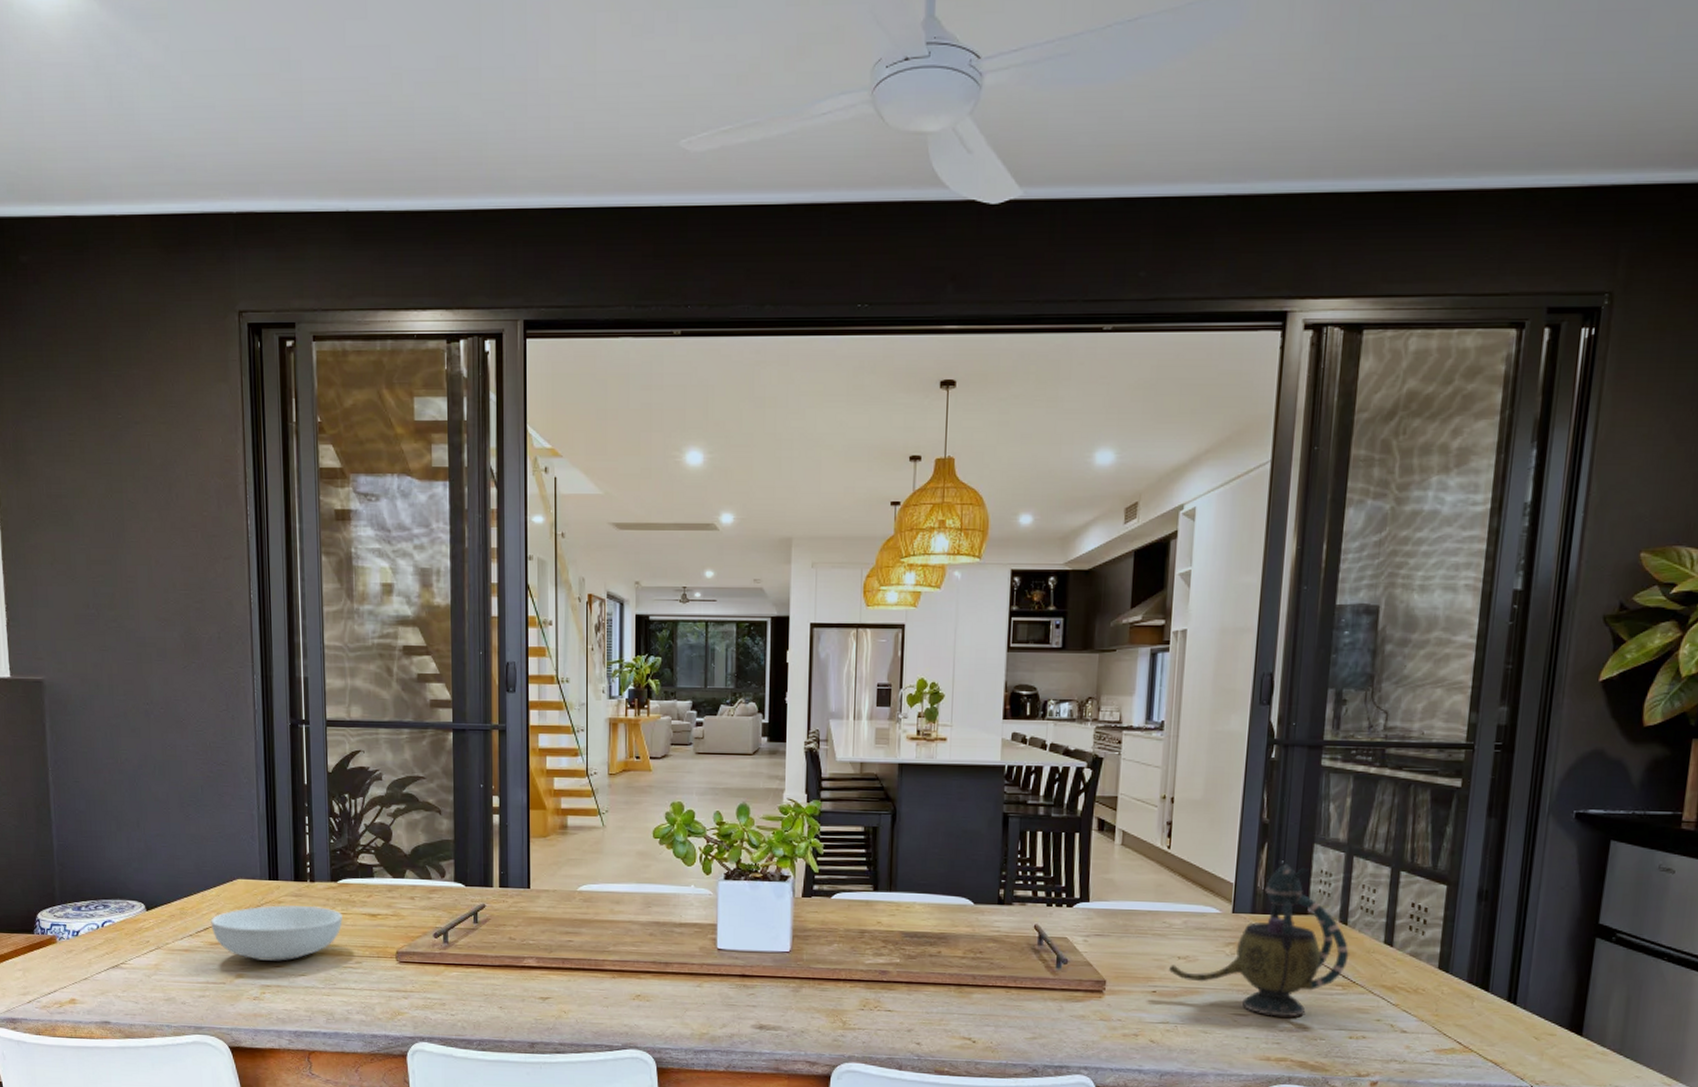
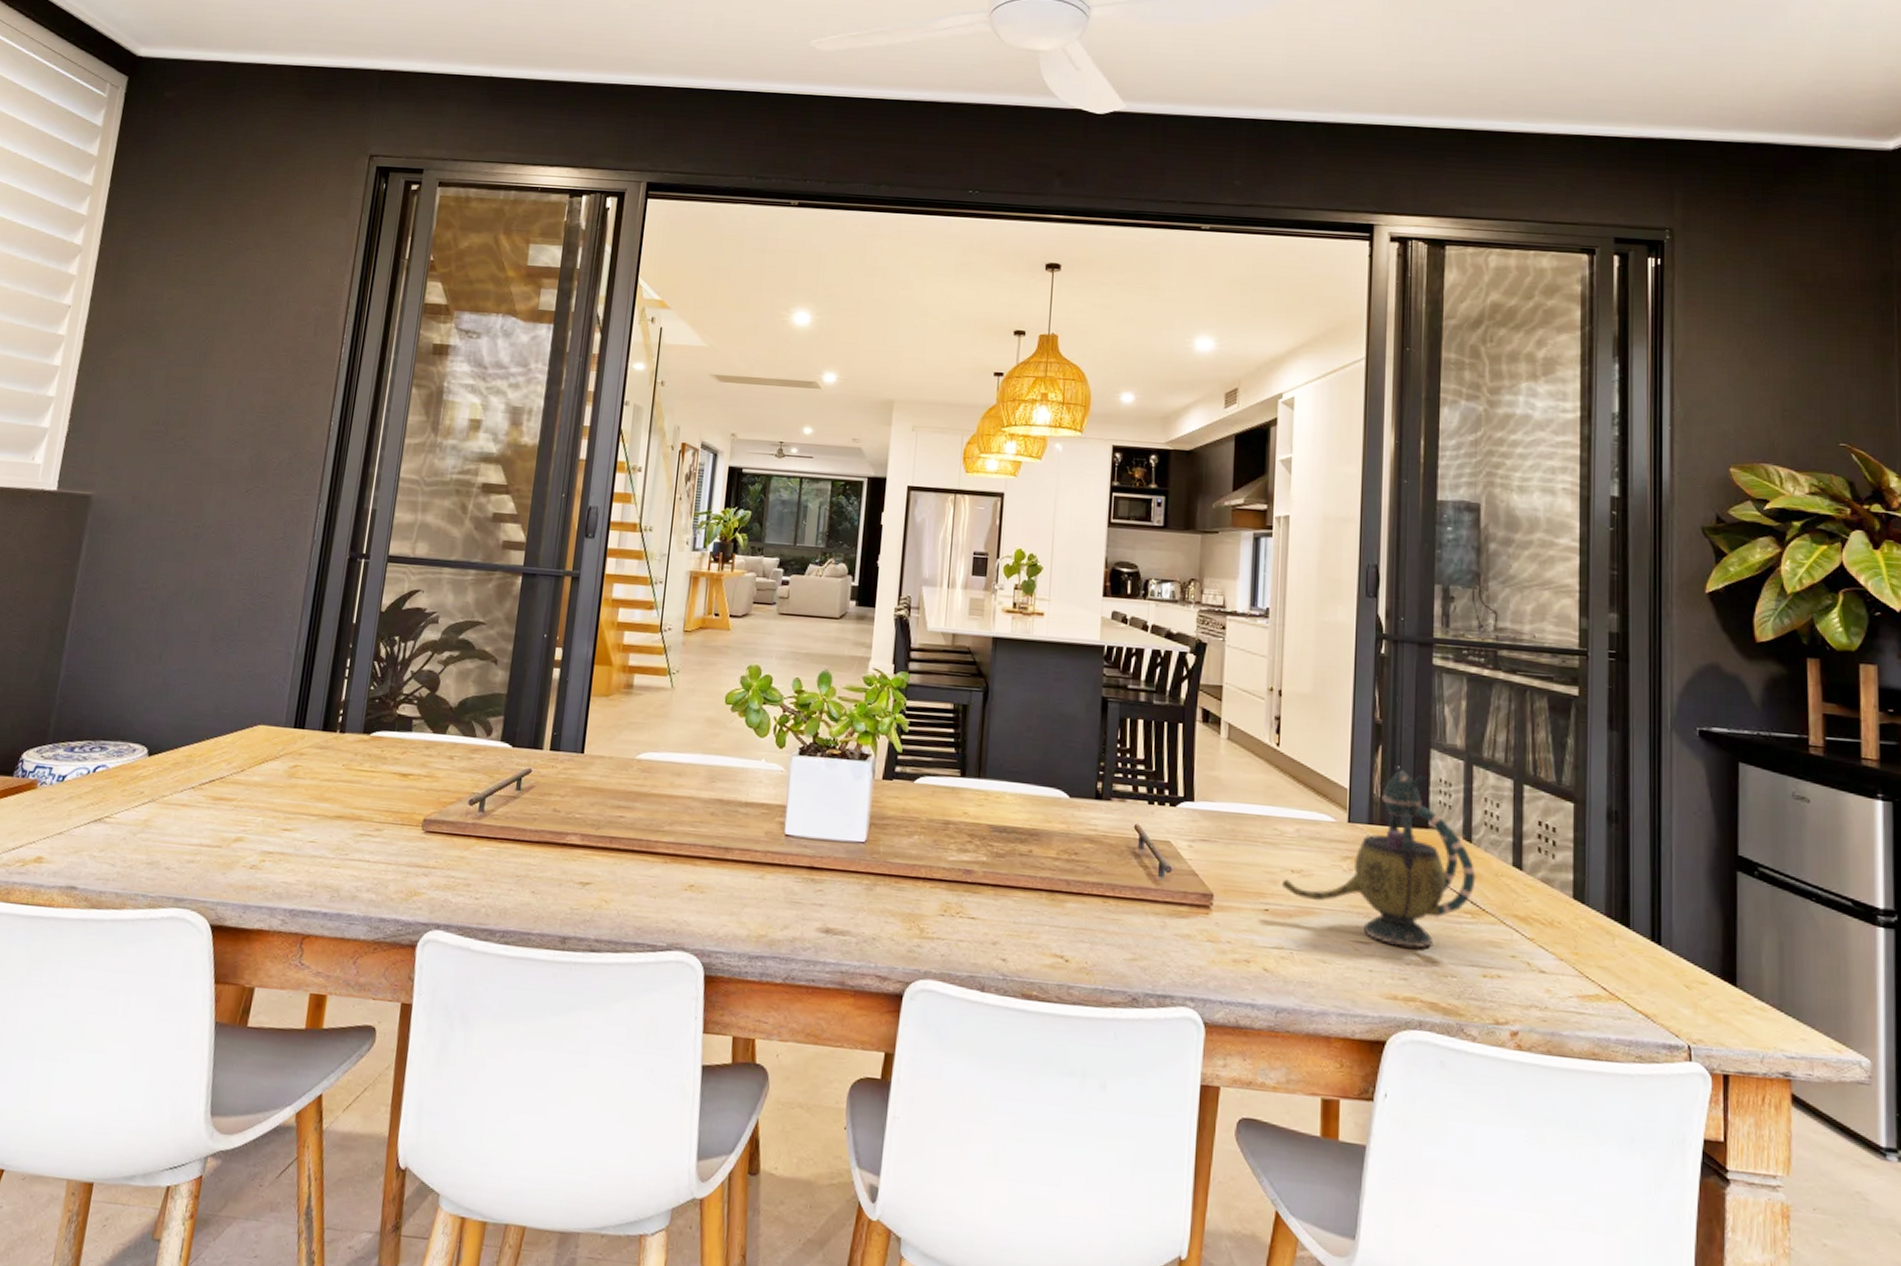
serving bowl: present [211,905,343,961] -> none [218,758,370,824]

